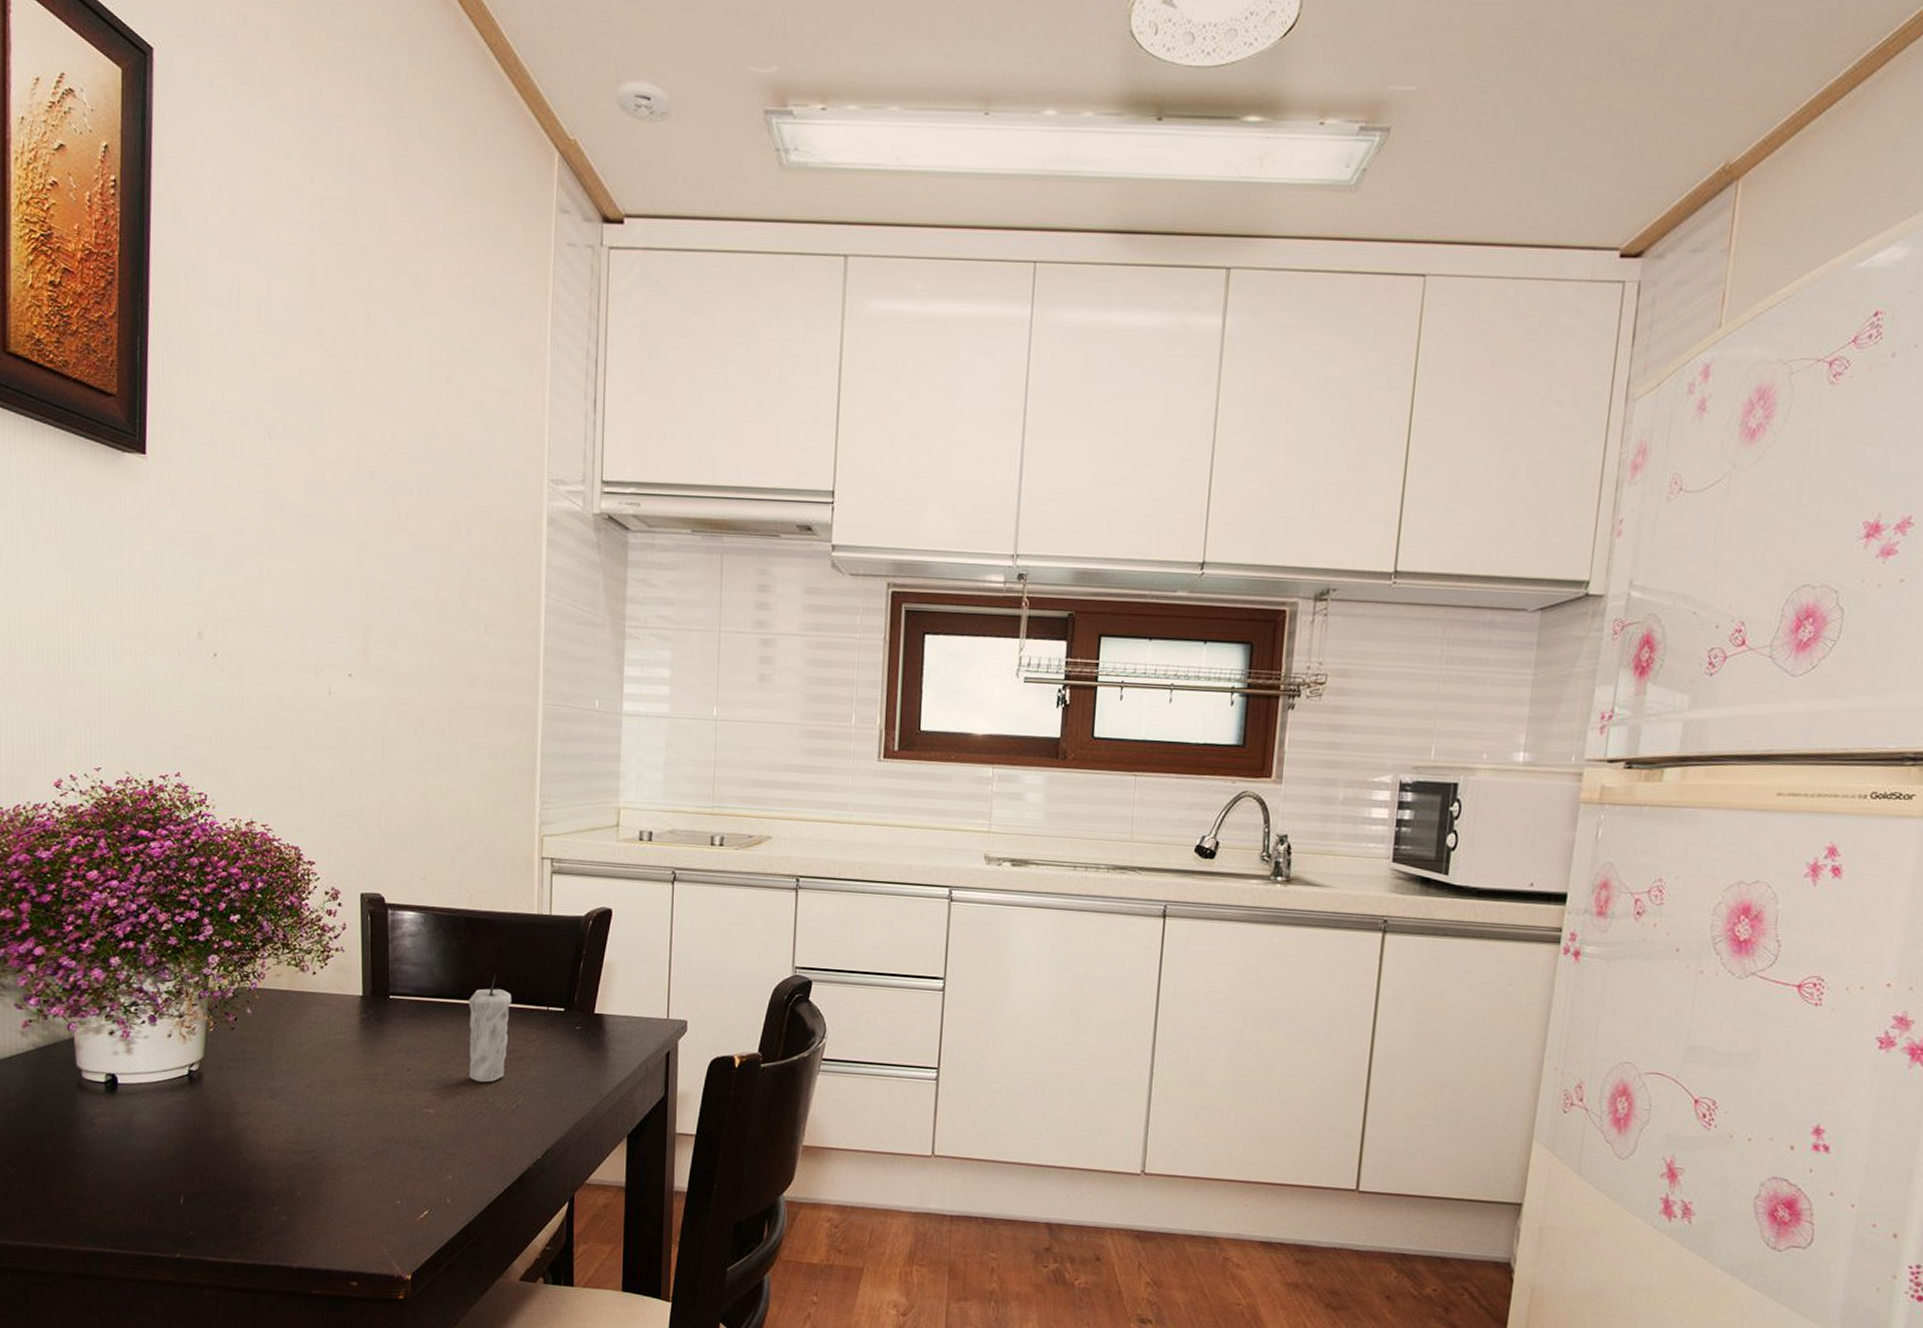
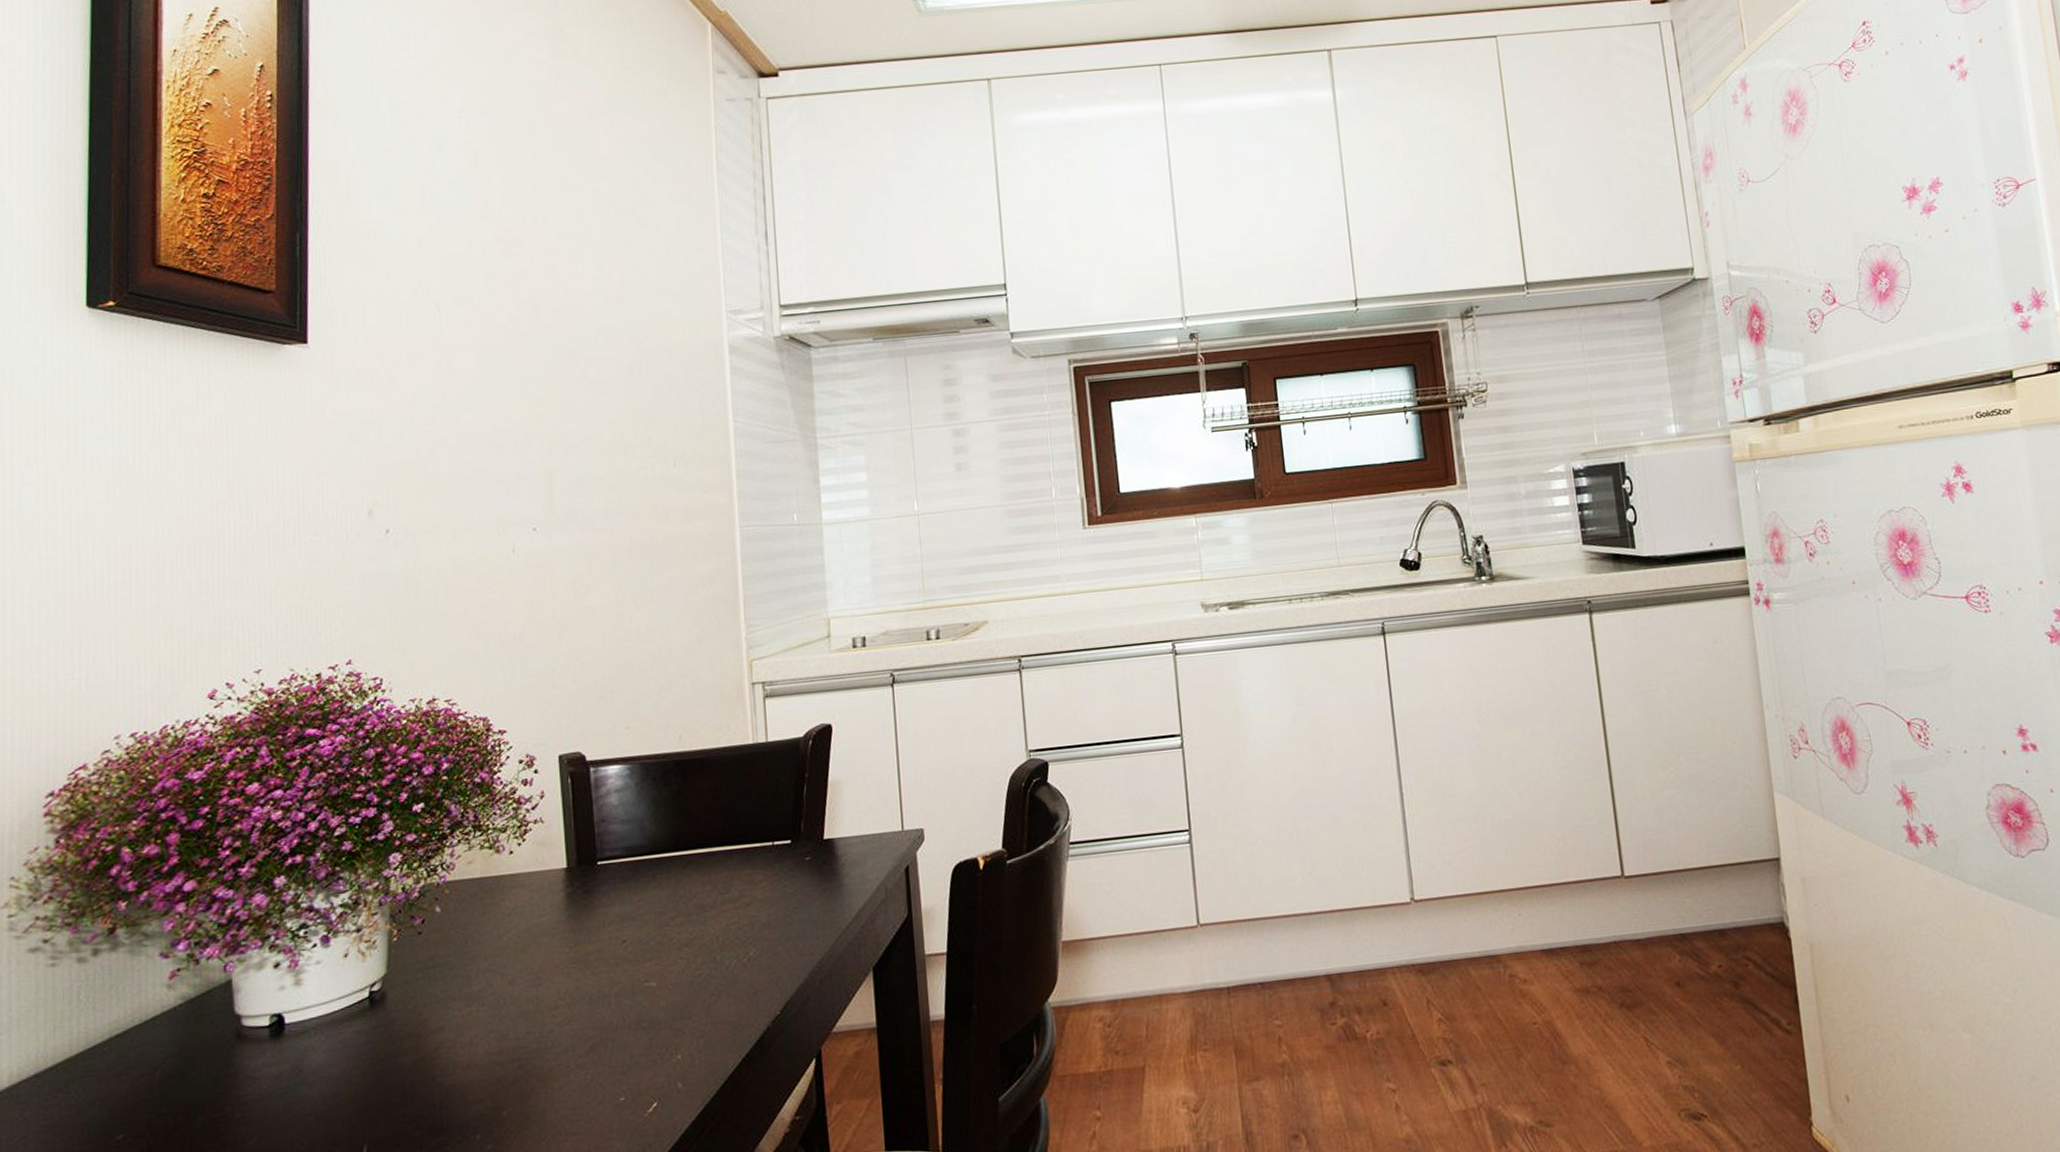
candle: present [468,974,512,1083] -> none [685,816,733,941]

